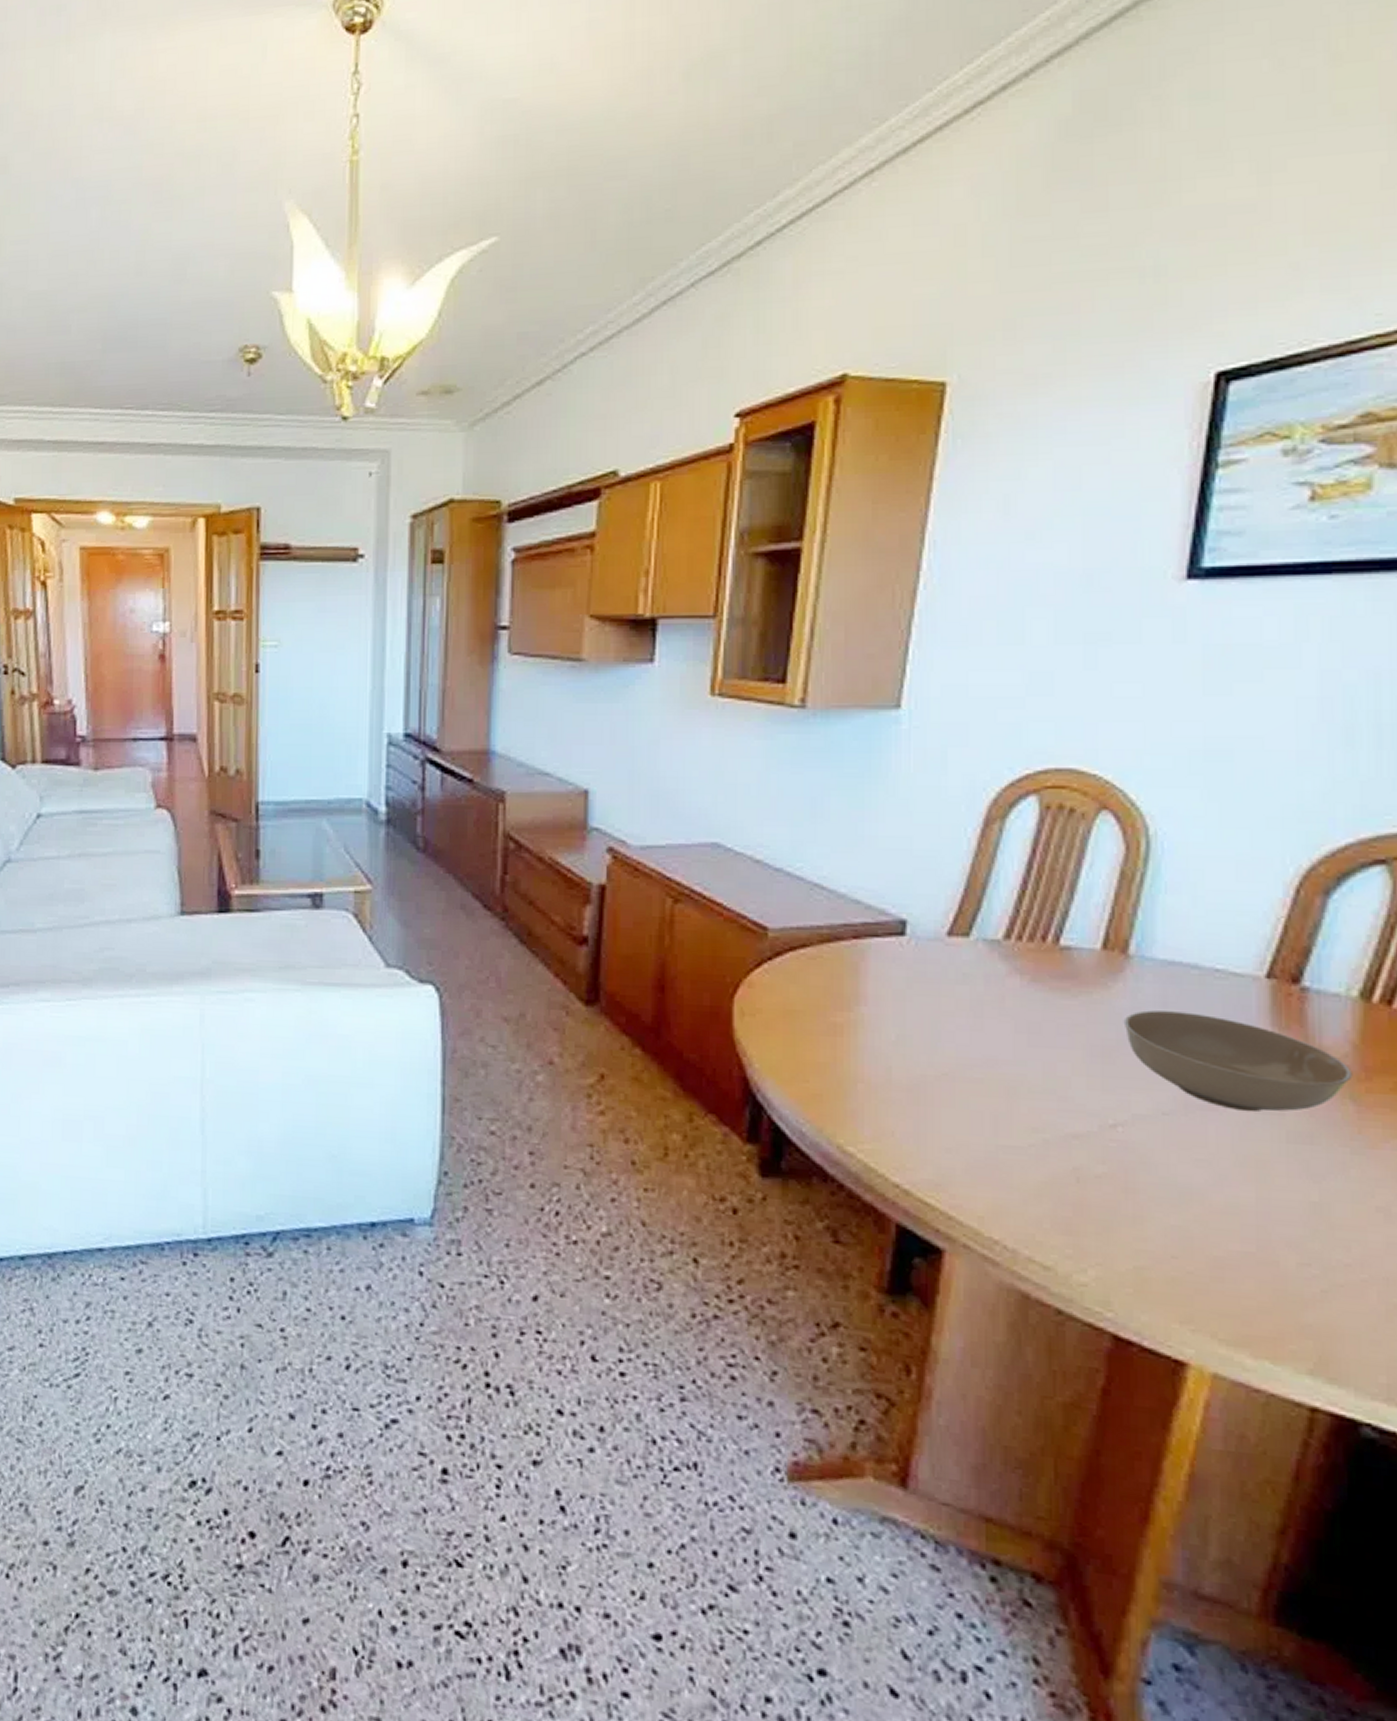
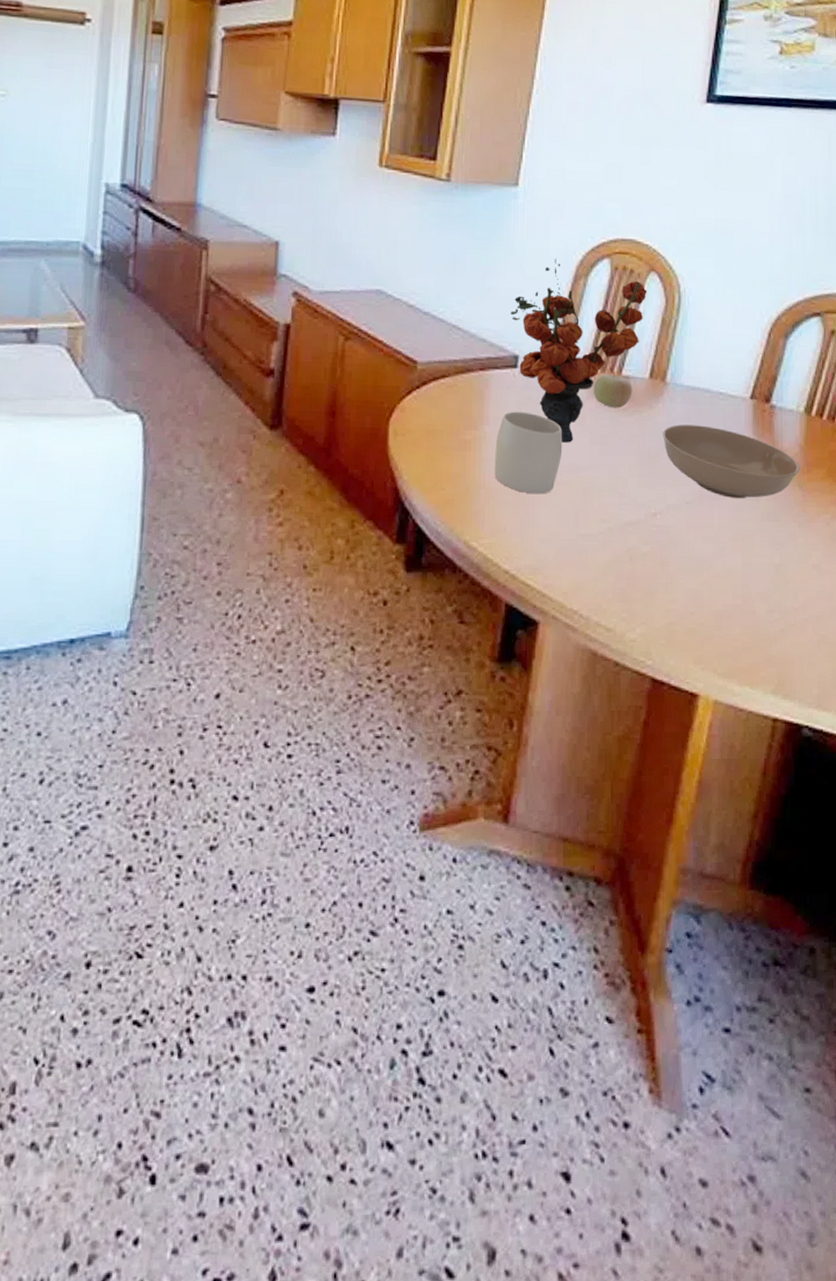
mug: none [876,989,973,1093] -> present [494,411,563,494]
bouquet: none [894,797,1096,1030] -> present [510,258,647,443]
fruit: none [1016,938,1076,988] -> present [593,370,633,408]

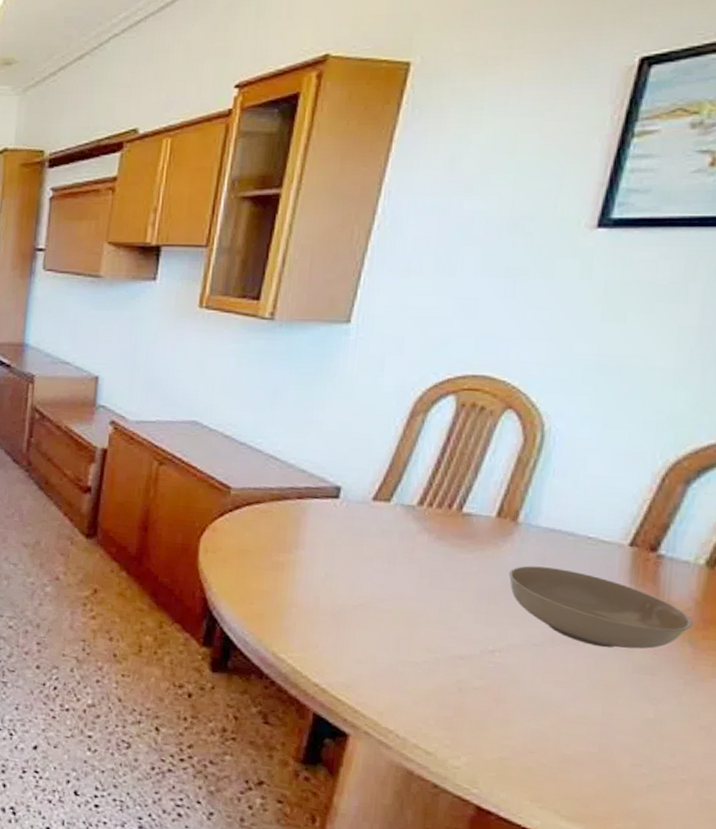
mug: present [494,411,563,494] -> none [308,539,387,619]
bouquet: present [510,258,647,443] -> none [334,394,500,574]
fruit: present [593,370,633,408] -> none [425,506,475,545]

